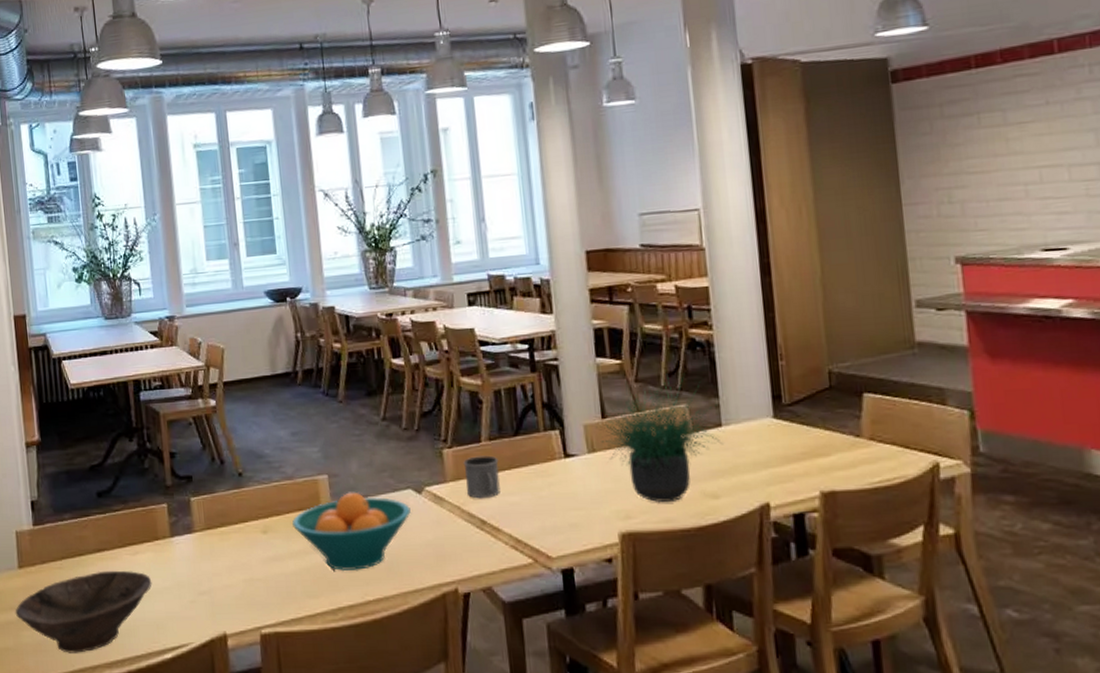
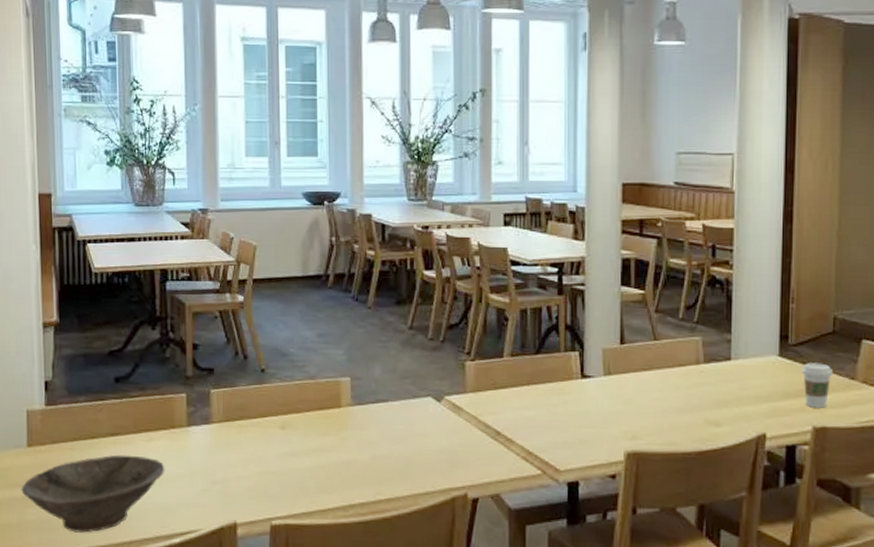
fruit bowl: present [292,492,412,572] -> none [312,395,430,471]
mug: present [463,455,500,499] -> none [484,370,518,411]
potted plant: present [596,376,724,503] -> none [614,309,731,427]
coffee cup: none [800,422,836,471] -> present [801,363,834,408]

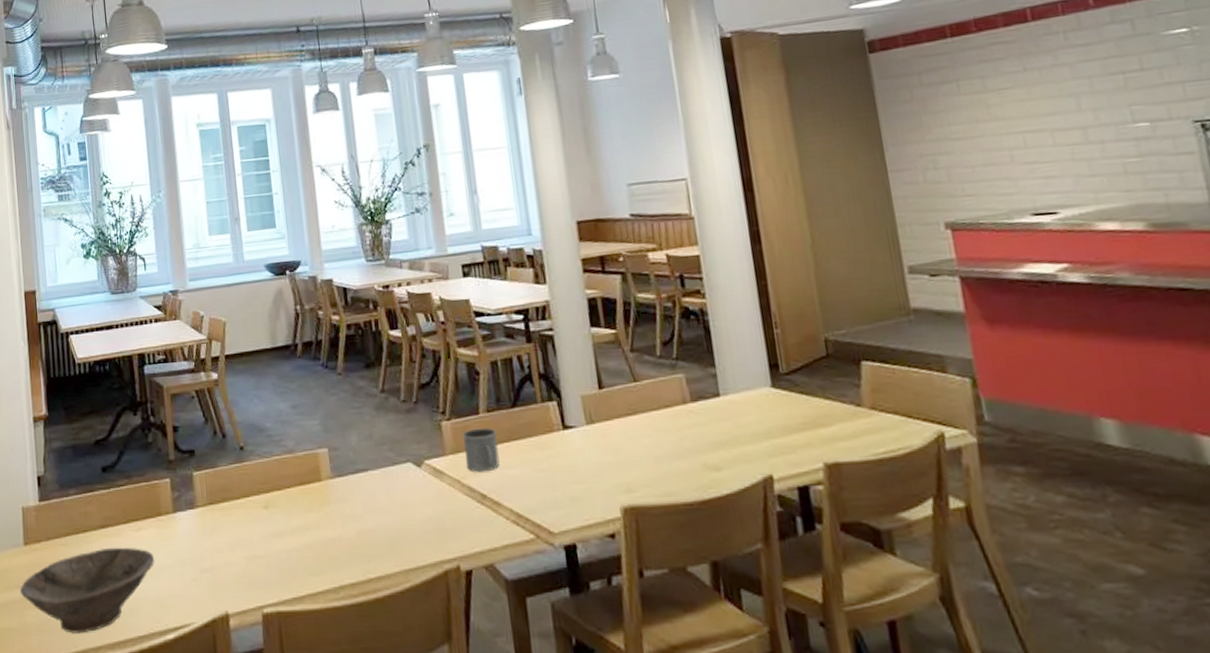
mug: none [484,370,518,411] -> present [462,427,500,473]
coffee cup: present [801,363,834,408] -> none [799,391,836,442]

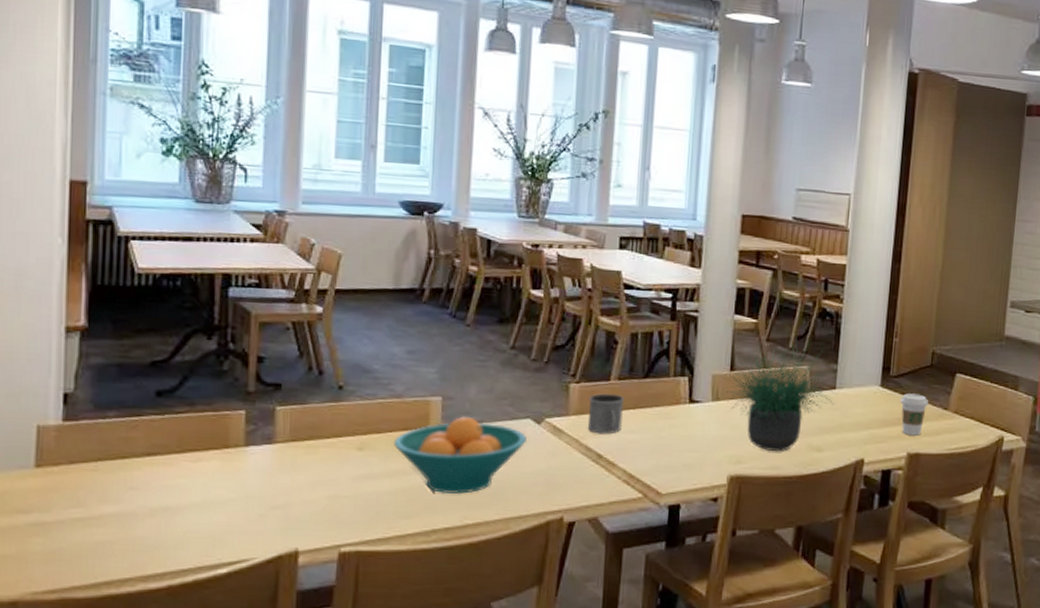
bowl: present [20,547,155,634] -> none [23,476,214,564]
fruit bowl: none [293,465,412,548] -> present [394,416,528,495]
potted plant: none [594,346,723,476] -> present [724,339,835,452]
coffee cup: none [799,391,836,442] -> present [900,393,929,436]

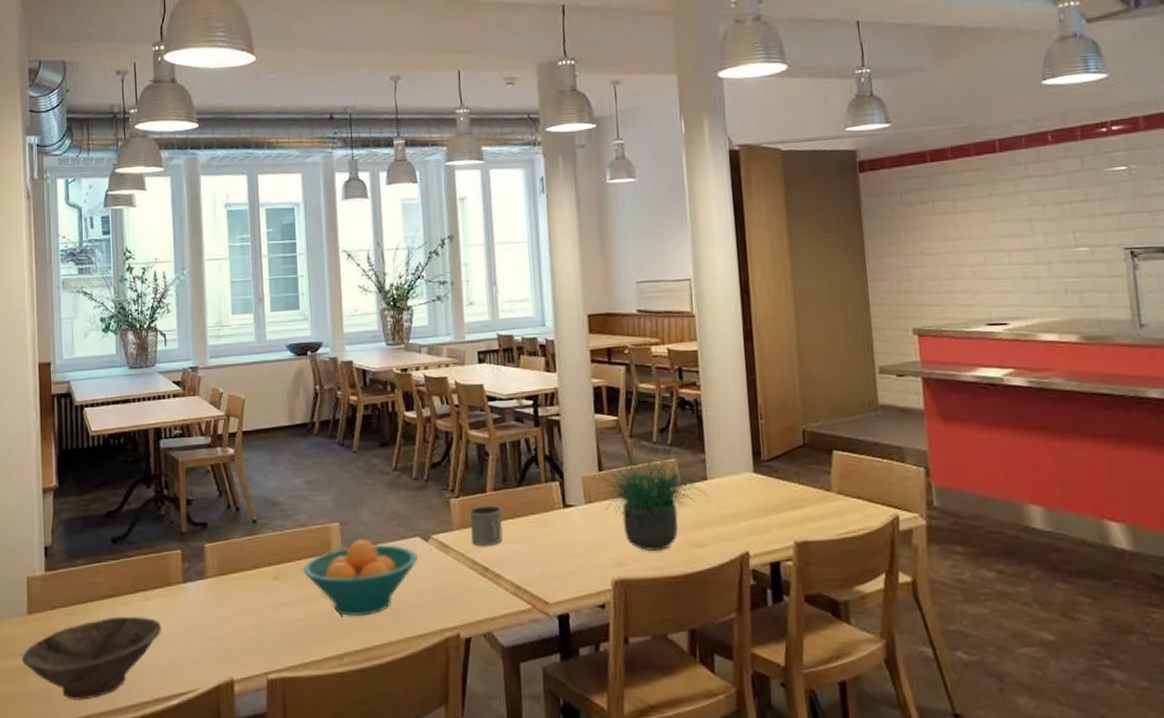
bowl: none [23,476,214,564] -> present [21,616,162,700]
coffee cup: present [900,393,929,436] -> none [777,477,809,522]

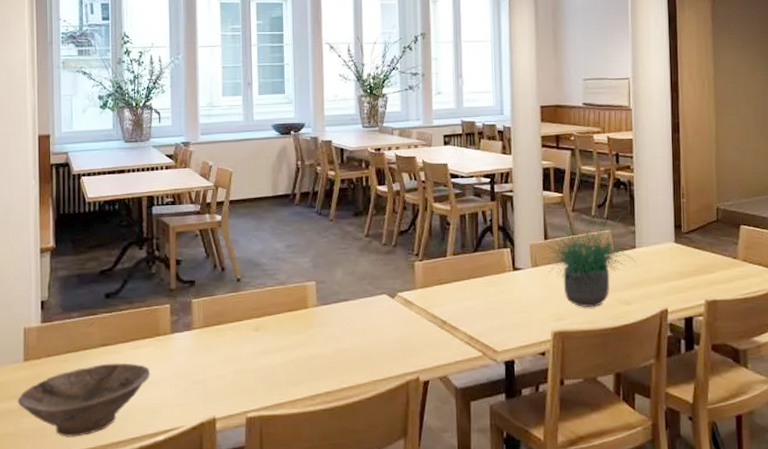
fruit bowl: present [303,539,419,617] -> none [282,296,385,364]
mug: present [469,505,503,547] -> none [431,268,460,303]

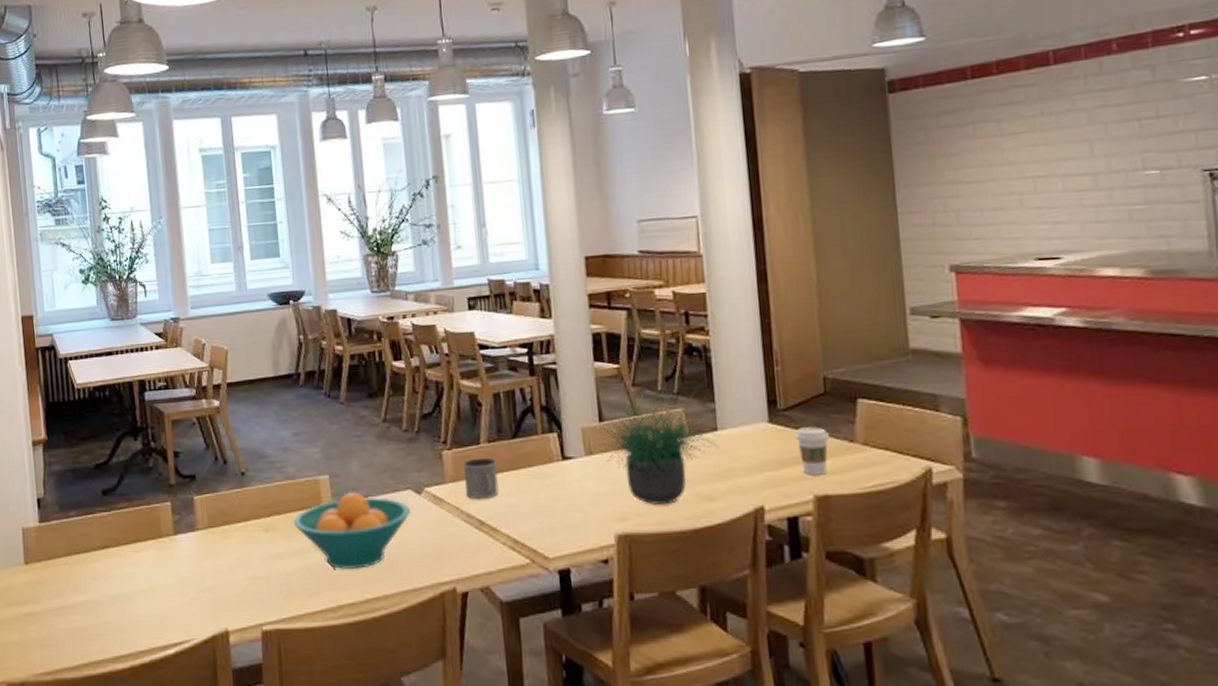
bowl: present [17,363,151,437] -> none [21,567,156,648]
fruit bowl: none [282,296,385,364] -> present [294,492,412,570]
mug: none [431,268,460,303] -> present [462,457,499,500]
coffee cup: none [693,246,719,285] -> present [795,427,830,475]

